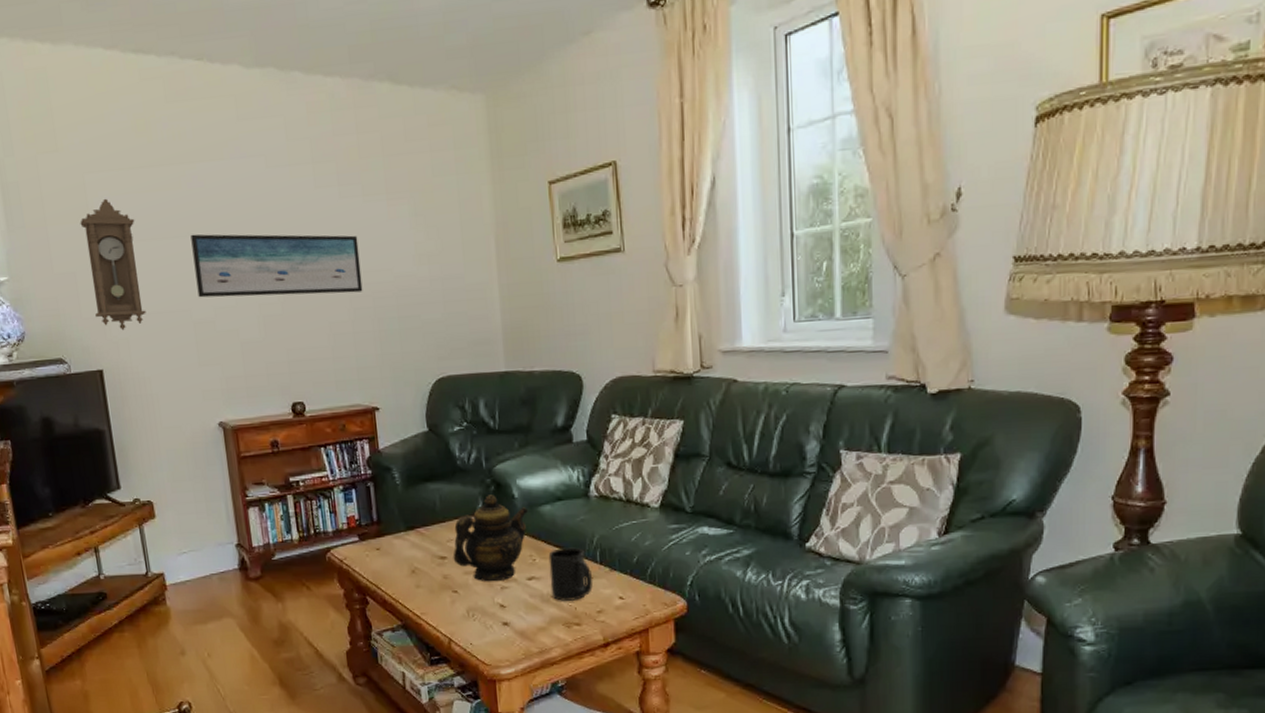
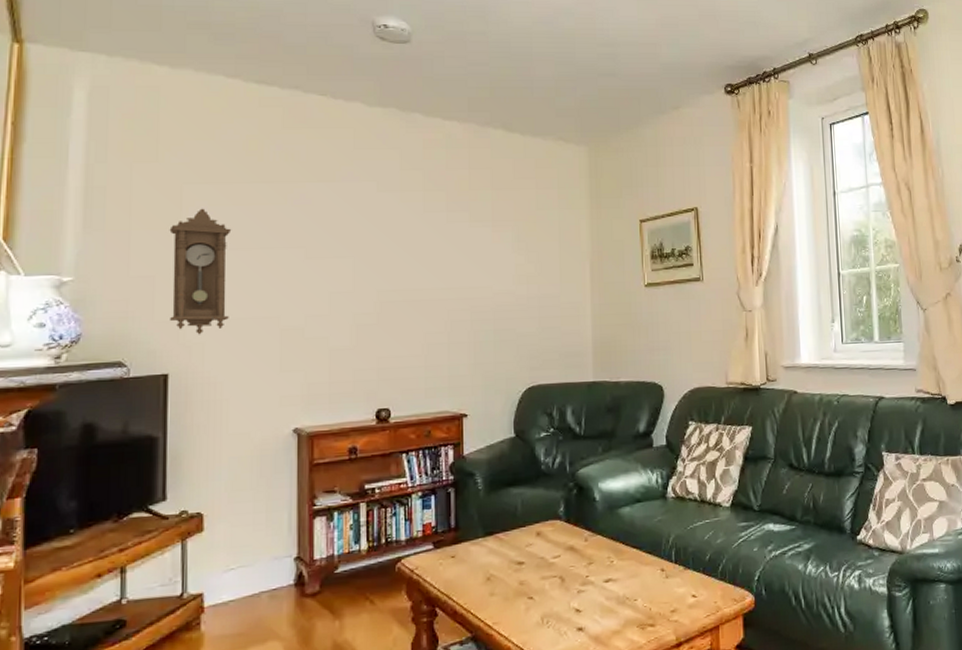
wall art: present [190,234,363,298] -> none [289,246,462,307]
teapot: present [453,495,529,582] -> none [531,498,609,587]
mug: present [548,547,593,601] -> none [626,547,667,602]

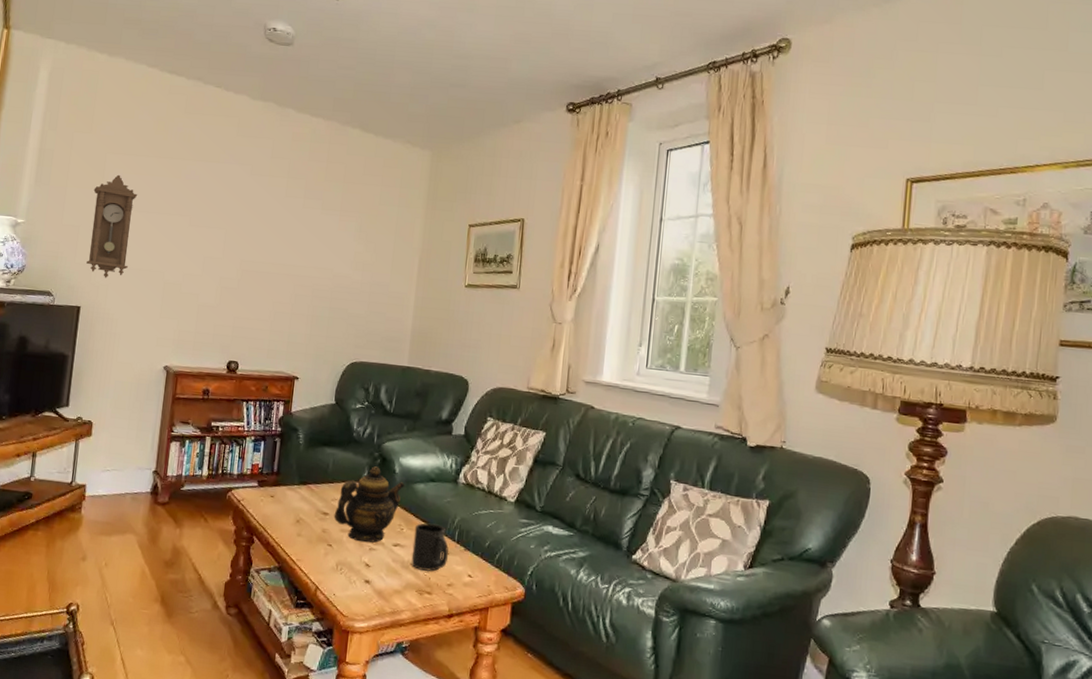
teapot: none [531,498,609,587] -> present [334,466,405,543]
mug: none [626,547,667,602] -> present [411,522,449,572]

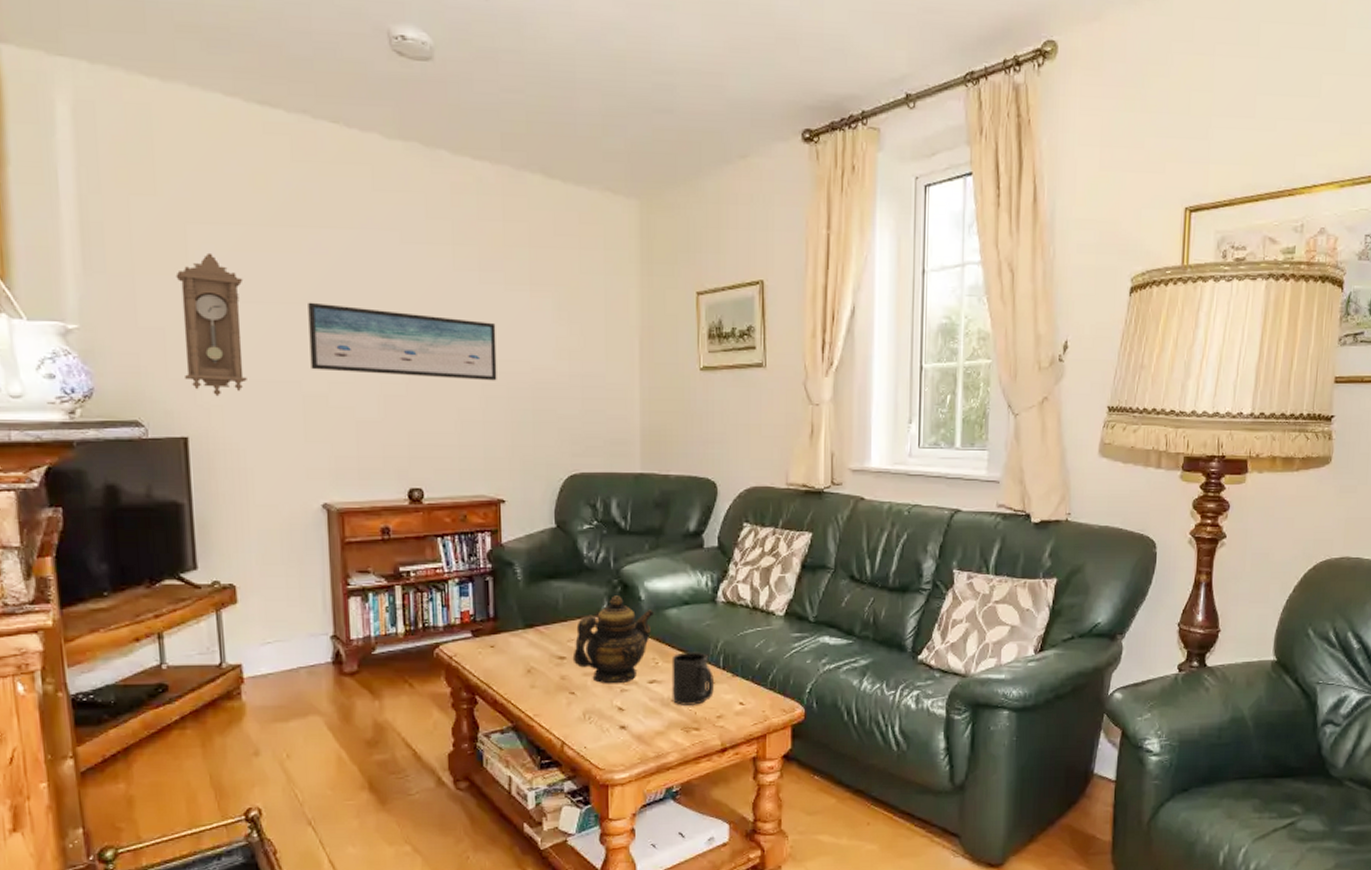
wall art: none [173,214,311,283] -> present [308,302,497,381]

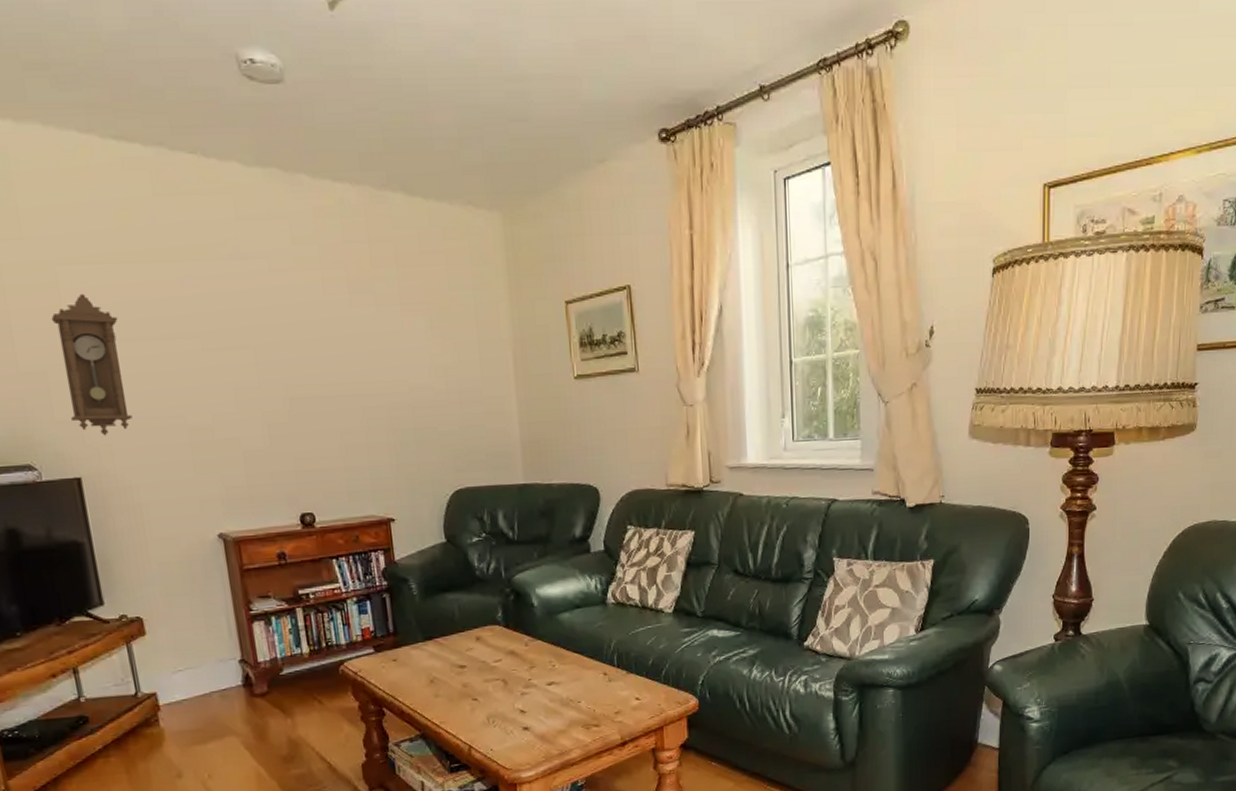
wall art: present [308,302,497,381] -> none [184,336,377,404]
teapot: present [572,596,655,684] -> none [472,603,548,689]
mug: present [671,652,714,705] -> none [567,652,610,704]

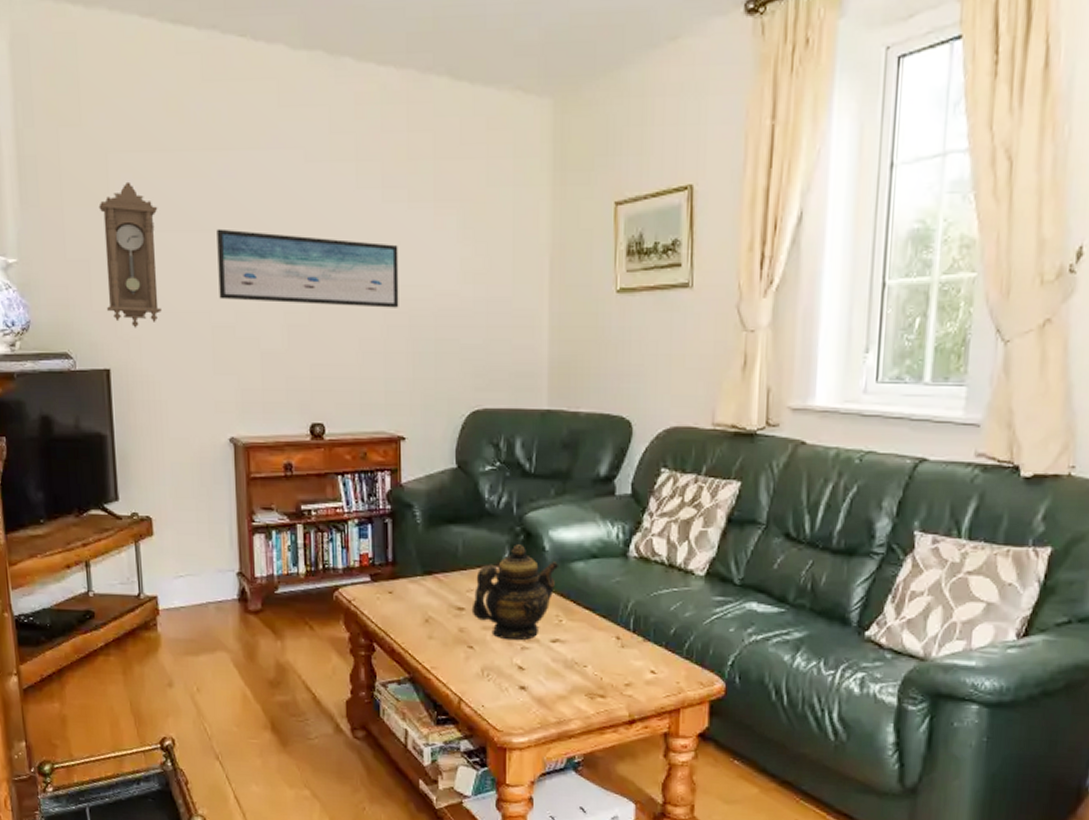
wall art: none [184,336,377,404] -> present [217,228,399,308]
teapot: none [472,603,548,689] -> present [471,544,560,641]

